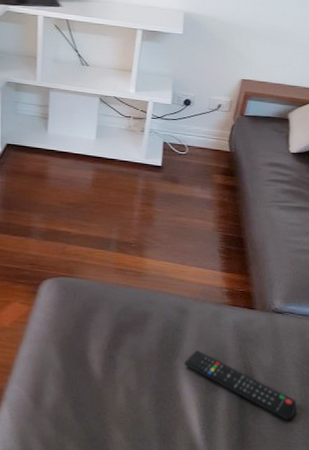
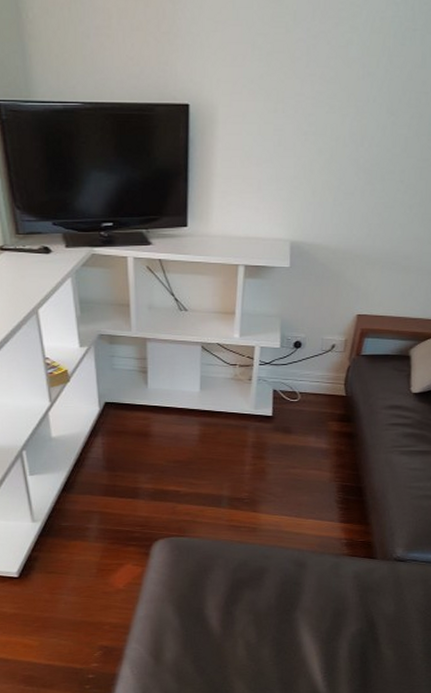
remote control: present [184,350,296,420] -> none [304,602,419,664]

